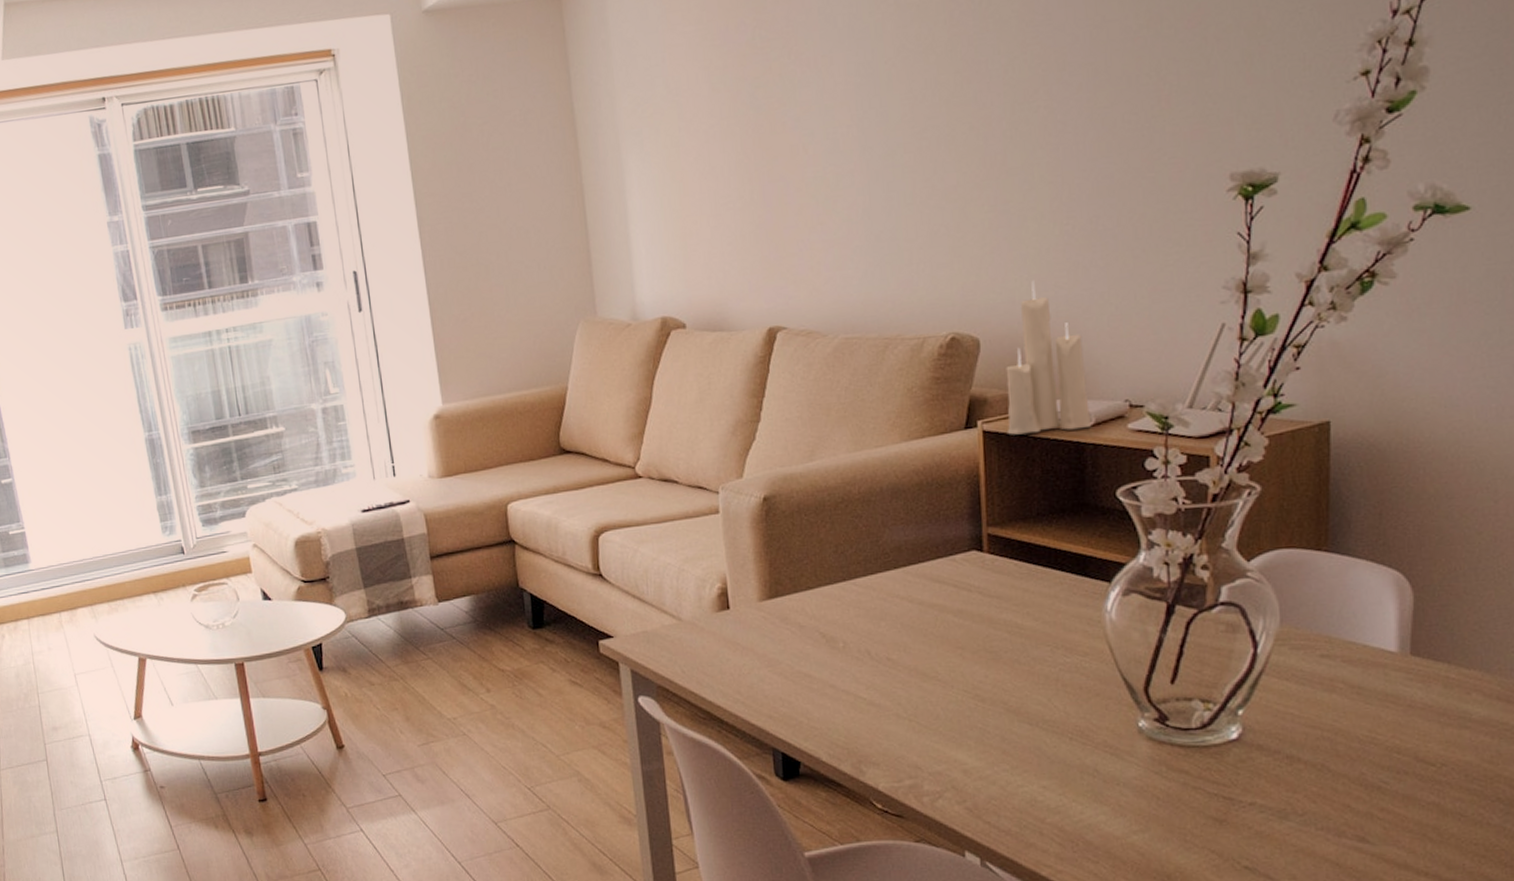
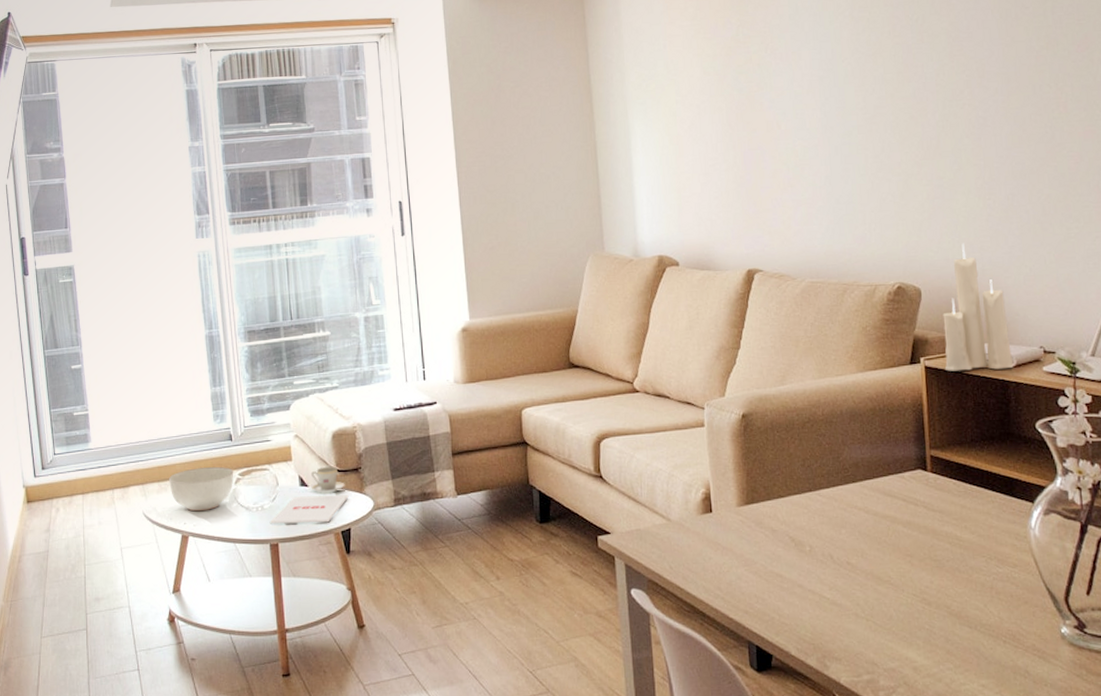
bowl: none [118,582,190,633] -> present [168,466,234,512]
magazine: none [232,607,318,643] -> present [269,495,349,524]
teacup: none [274,577,313,607] -> present [311,466,345,493]

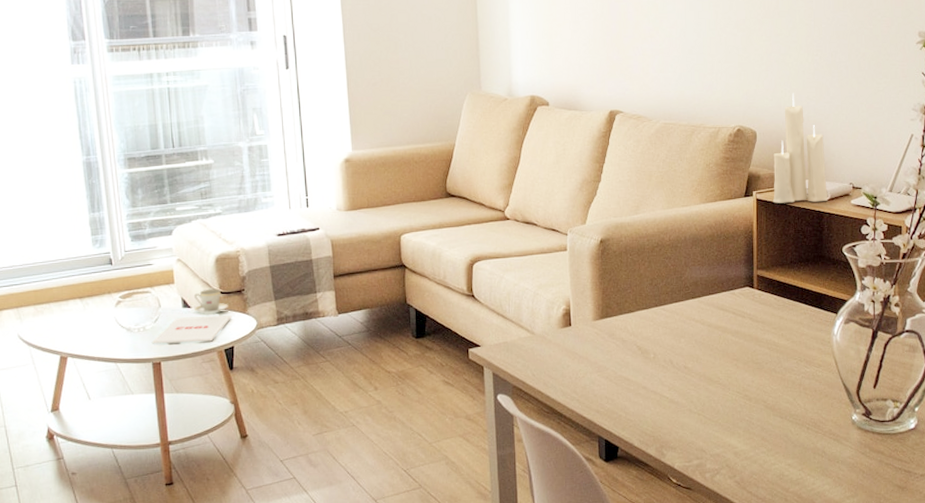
bowl: present [168,466,234,512] -> none [45,289,115,334]

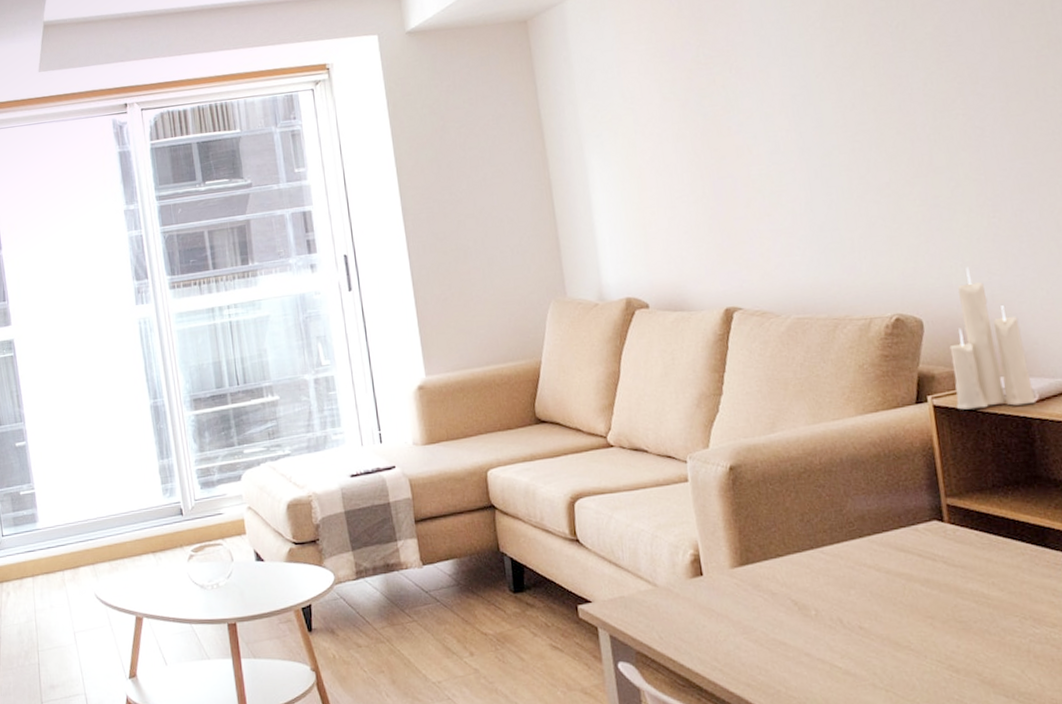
magazine: present [151,315,232,344] -> none [225,569,308,603]
teacup: present [194,288,228,314] -> none [267,538,303,568]

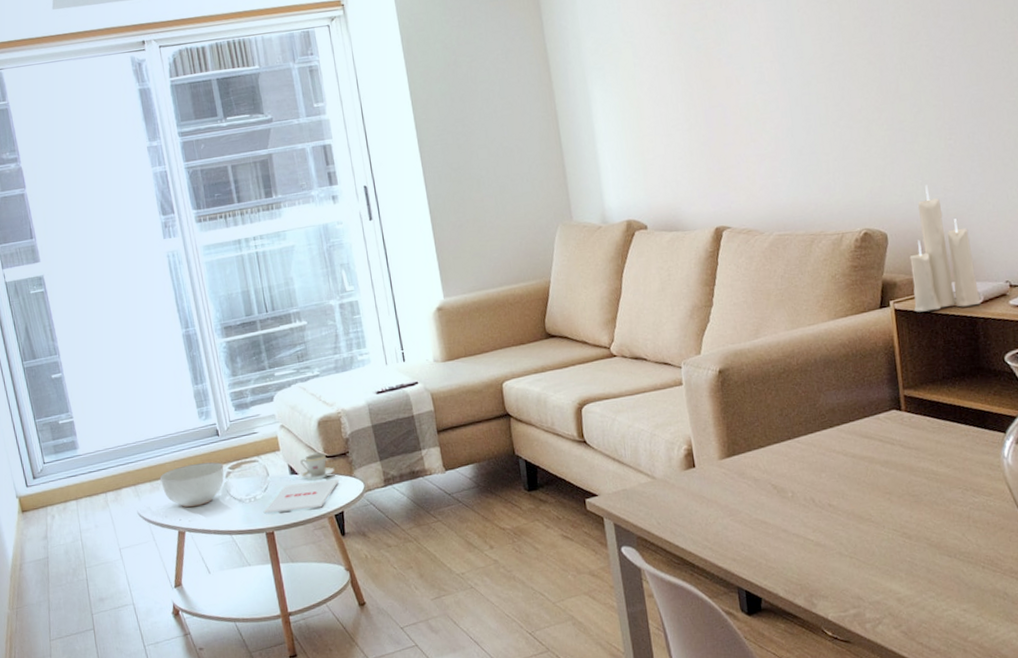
bowl: none [119,543,187,592] -> present [159,462,224,508]
magazine: none [225,569,308,603] -> present [263,479,339,514]
teacup: none [267,538,303,568] -> present [300,452,335,480]

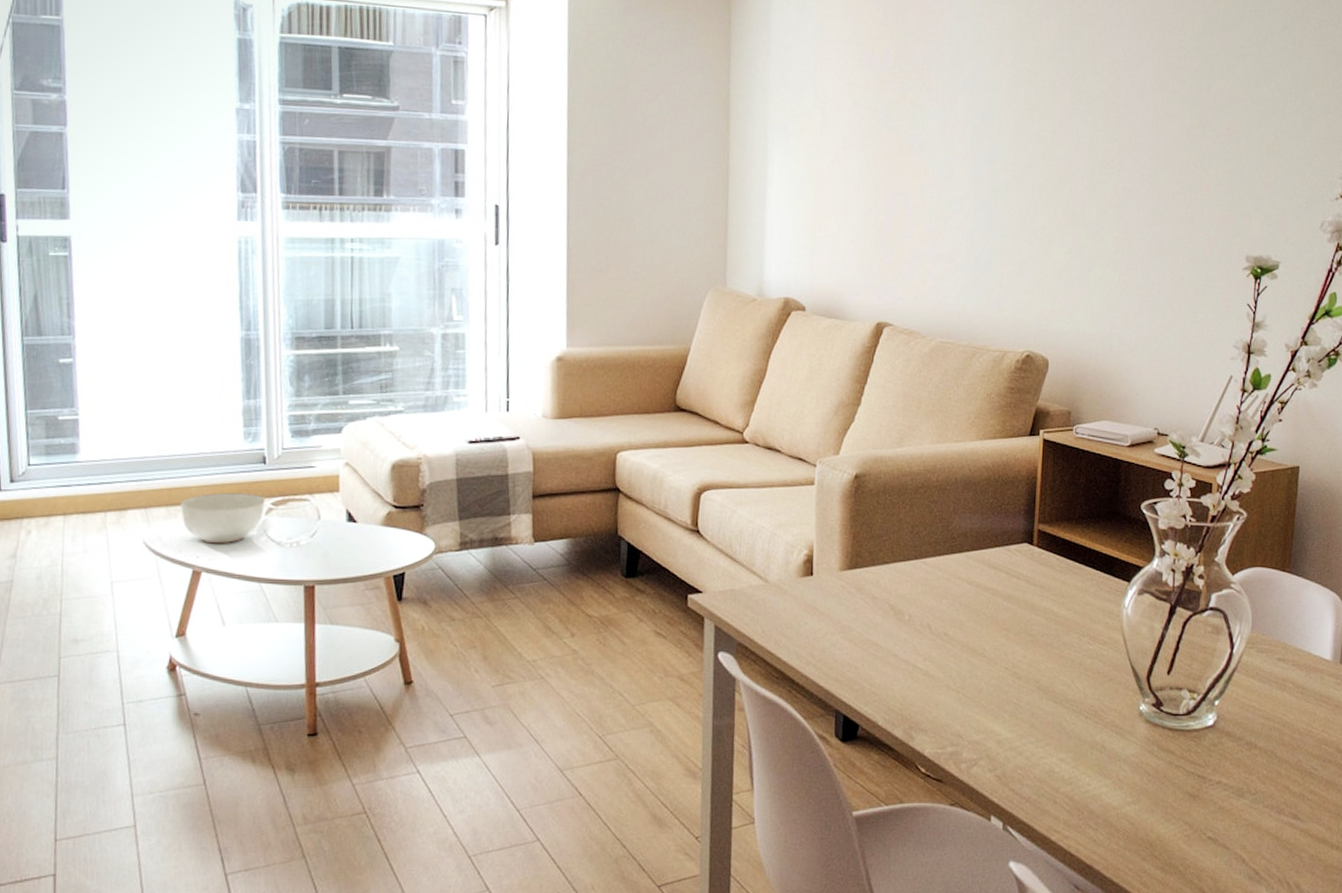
magazine: present [263,479,339,514] -> none [305,533,406,565]
teacup: present [300,452,335,480] -> none [360,501,402,532]
candle: present [909,185,981,313] -> none [1062,317,1128,448]

